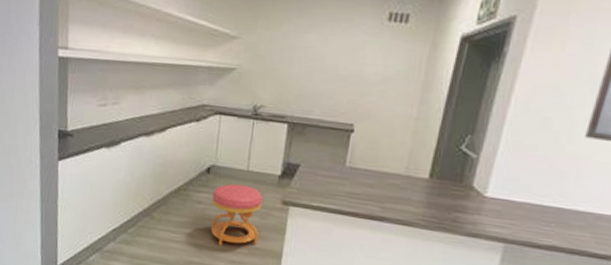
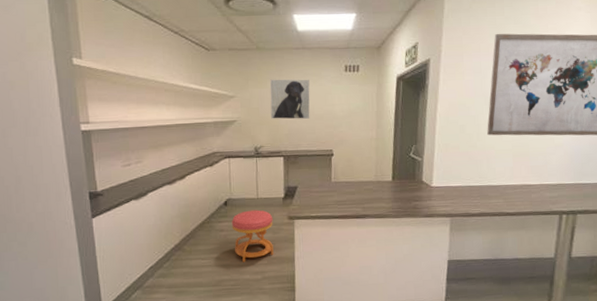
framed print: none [280,20,338,79] -> present [269,79,310,120]

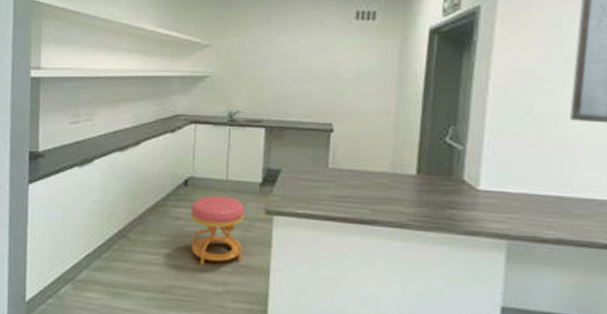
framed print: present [269,79,310,120] -> none [253,26,307,79]

